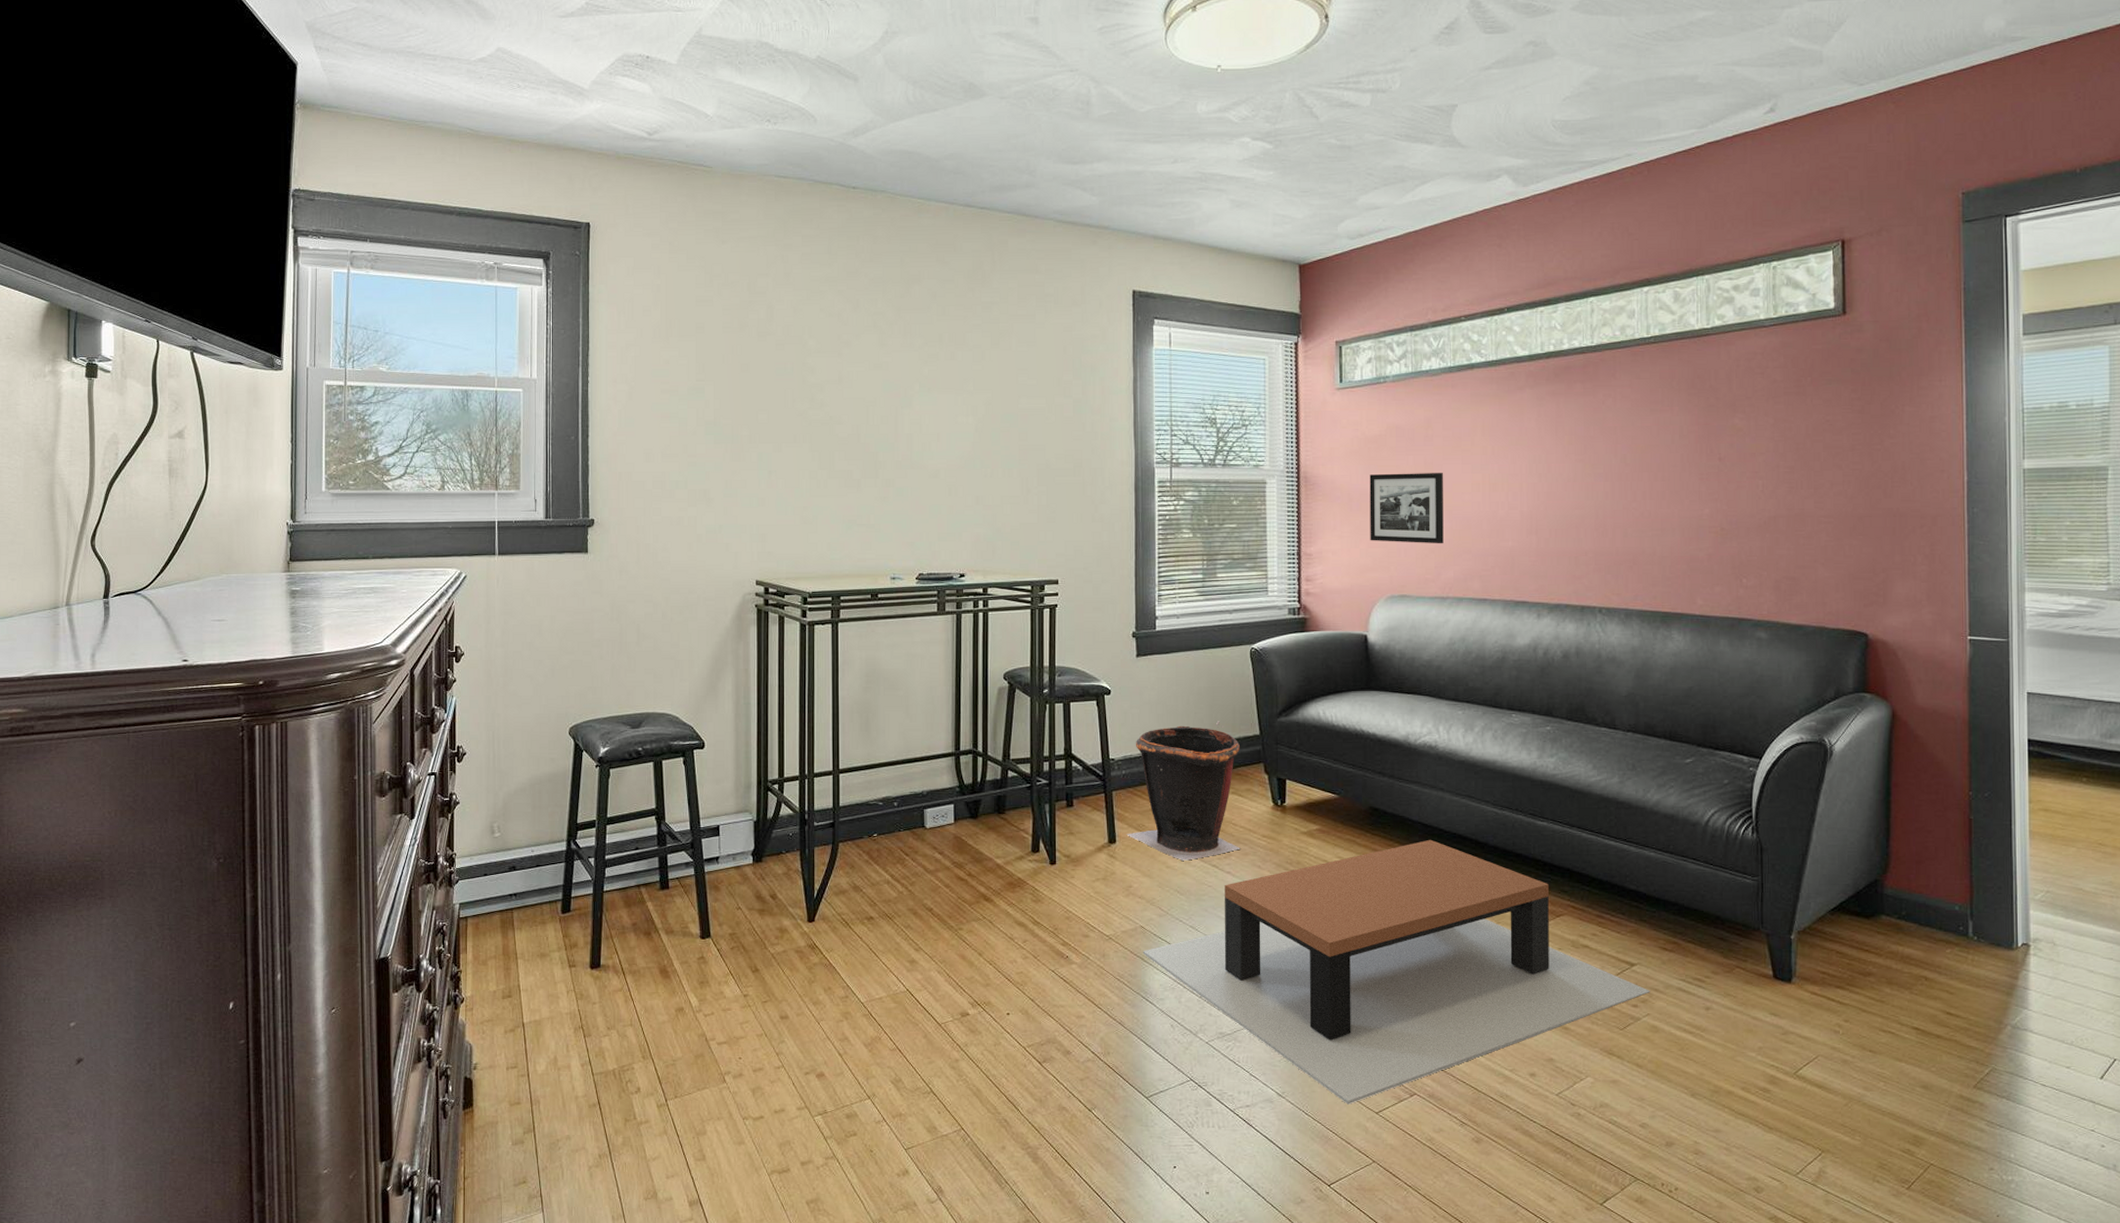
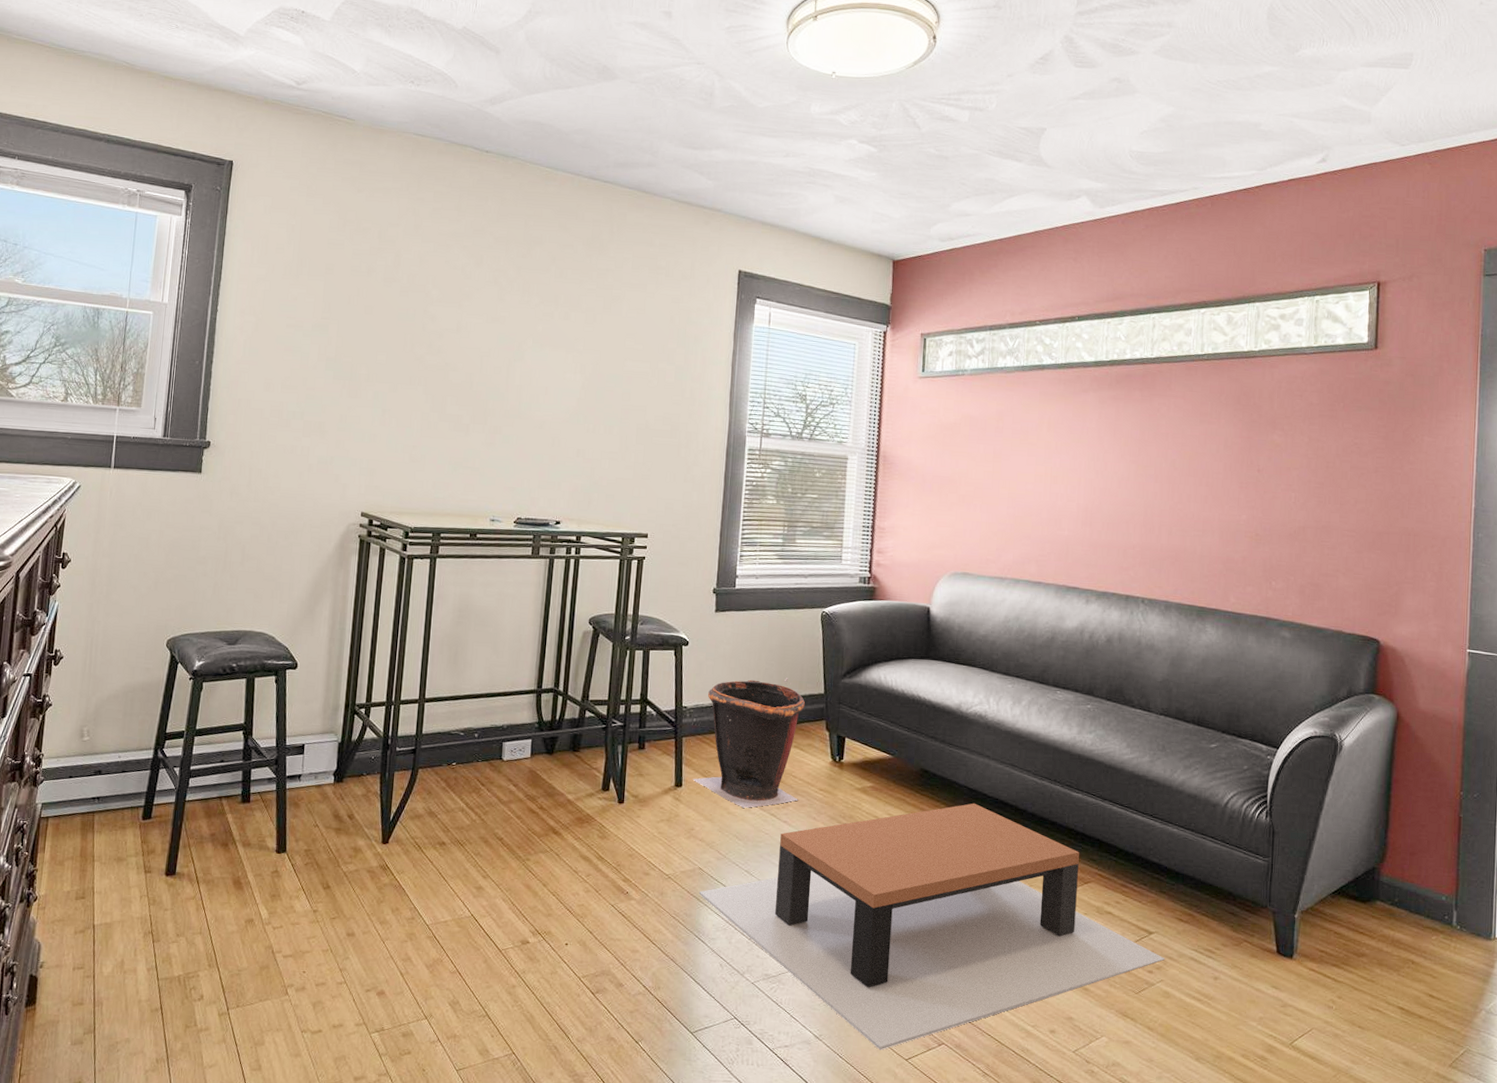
picture frame: present [1369,473,1444,544] -> none [939,459,1010,529]

